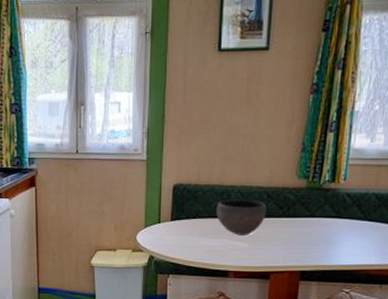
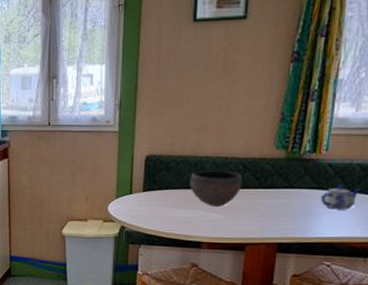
teapot: none [340,214,376,238] -> present [321,185,360,210]

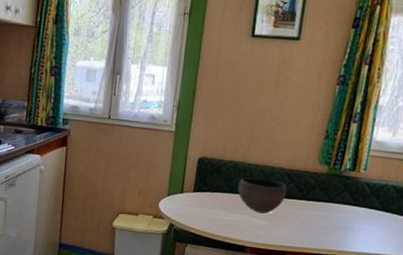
teapot: present [321,185,360,210] -> none [357,203,393,228]

